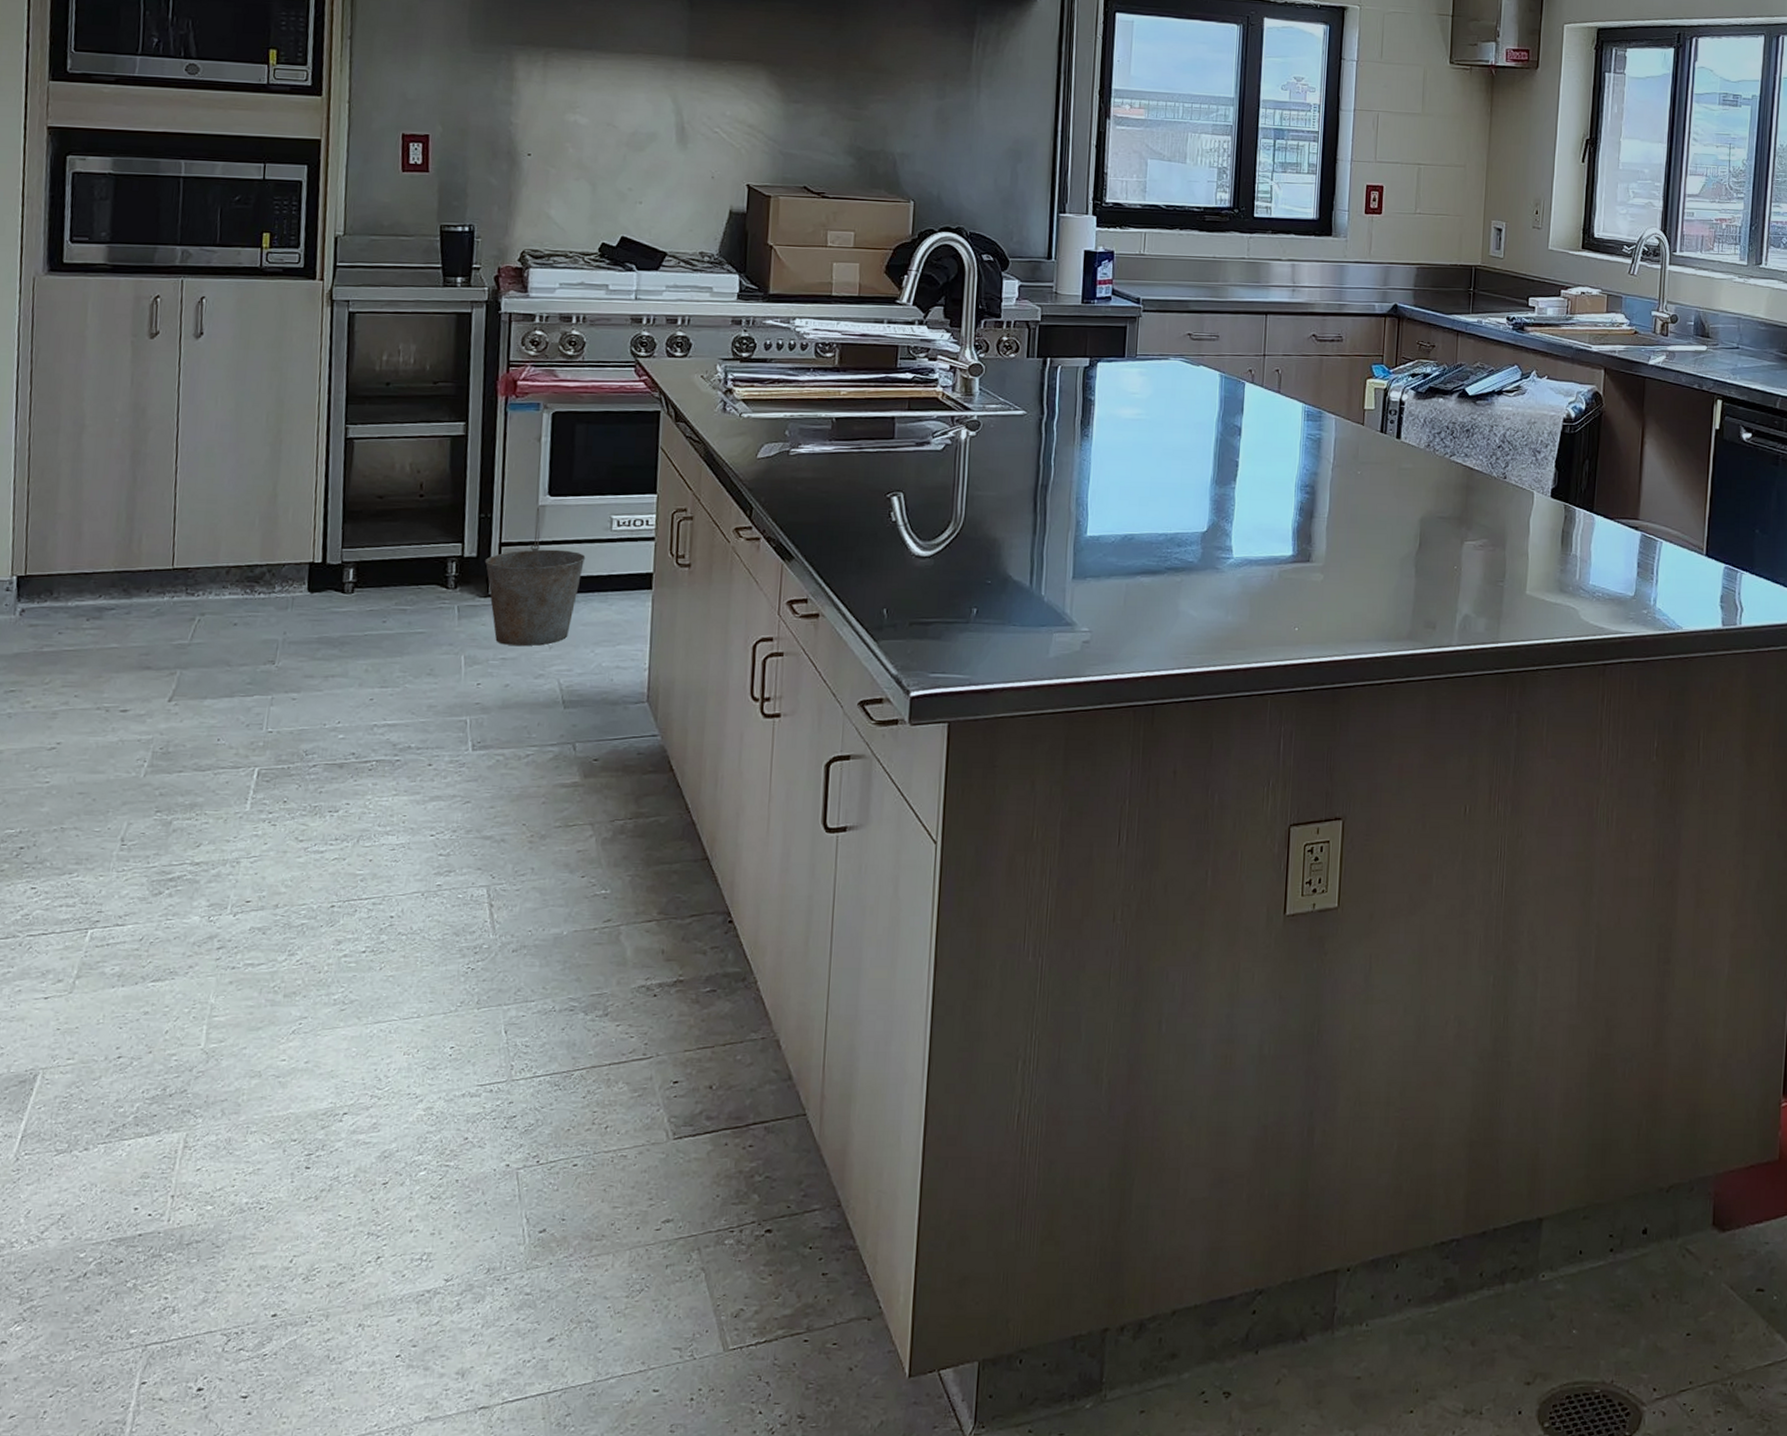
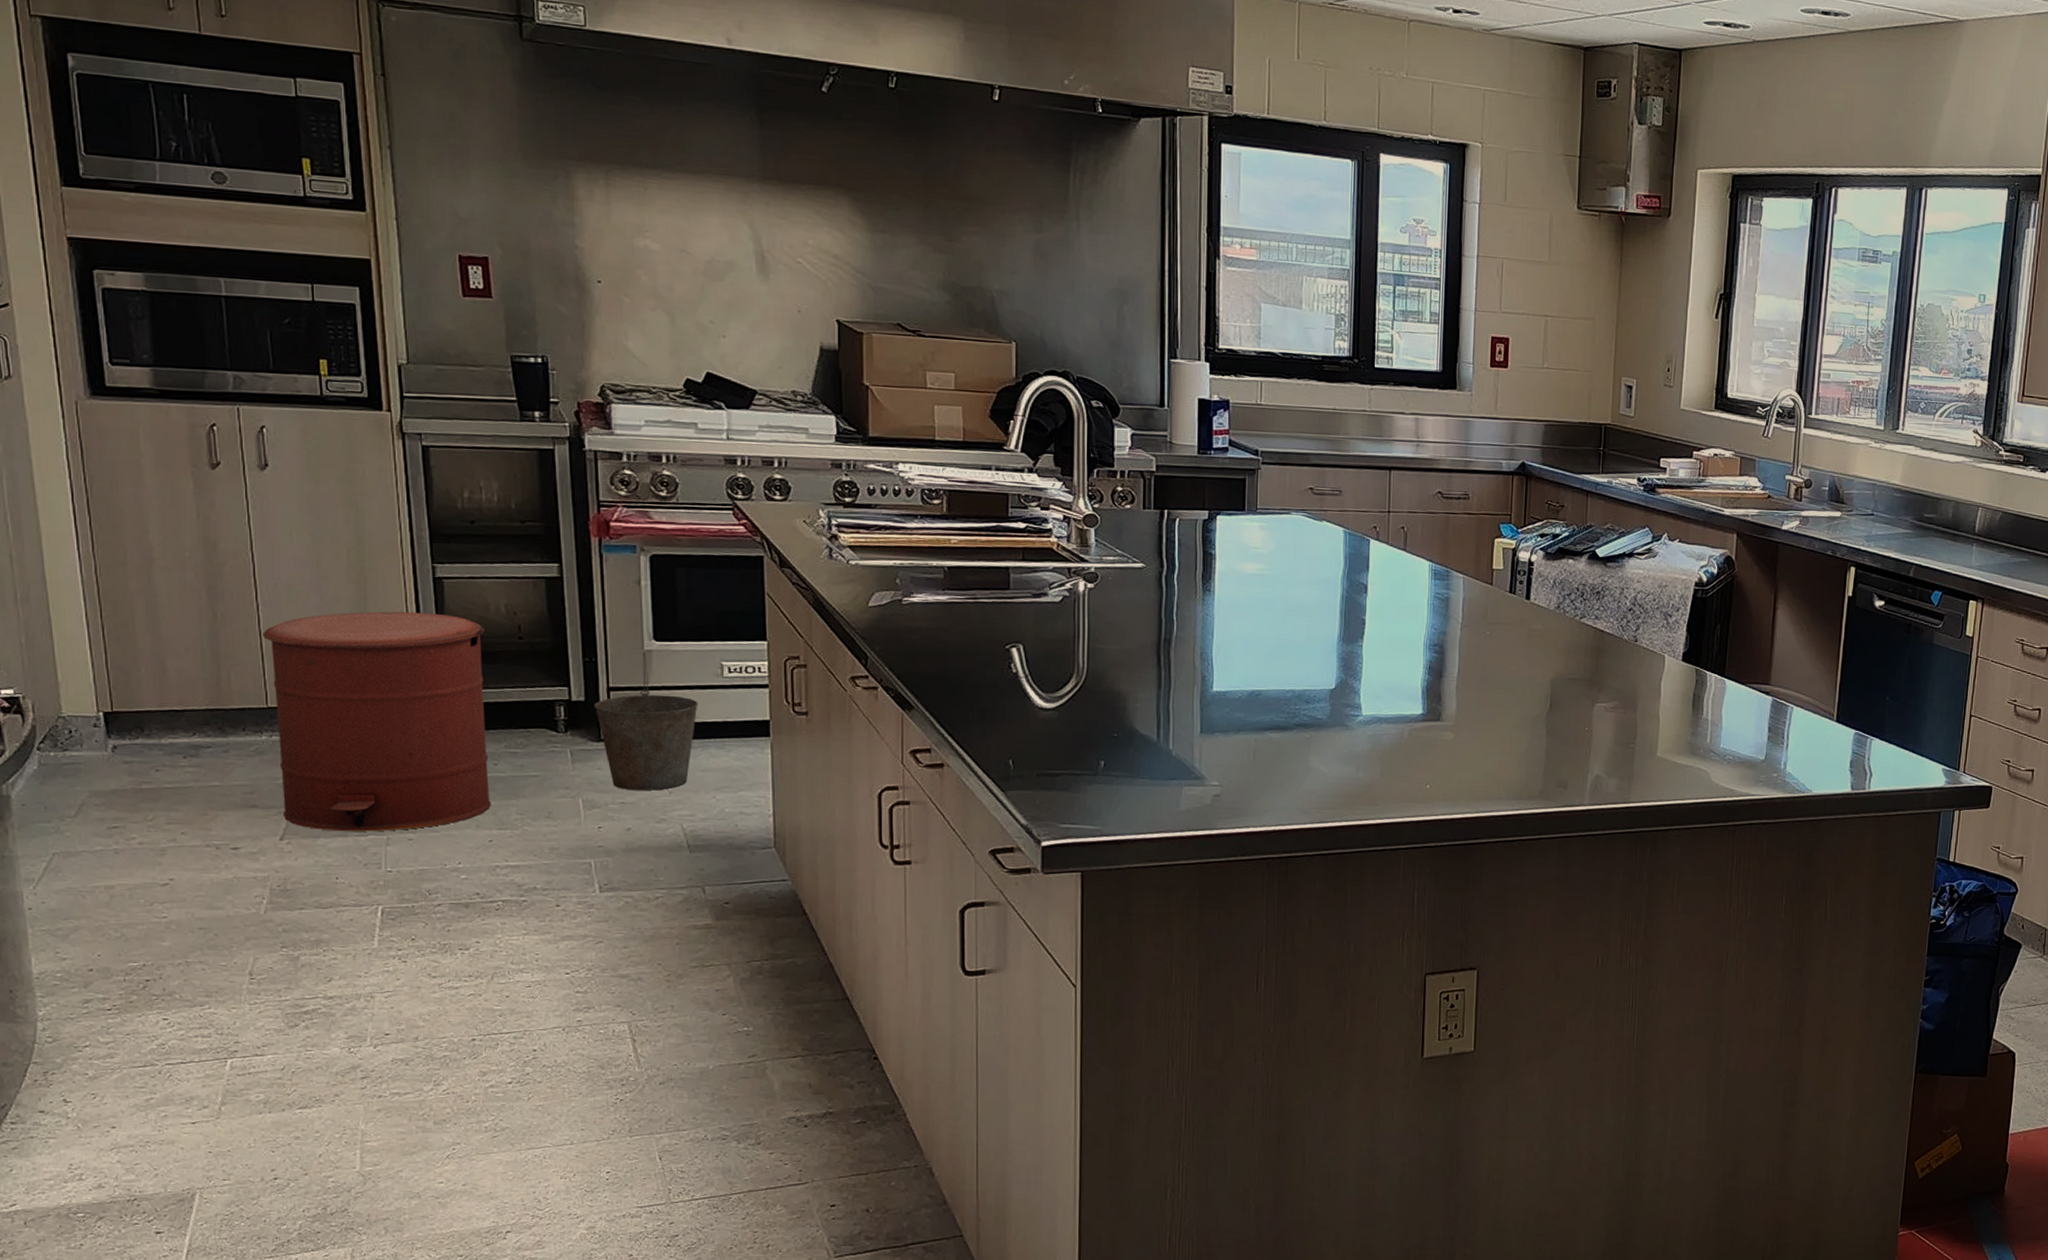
trash can: none [175,471,388,692] -> present [263,611,491,832]

